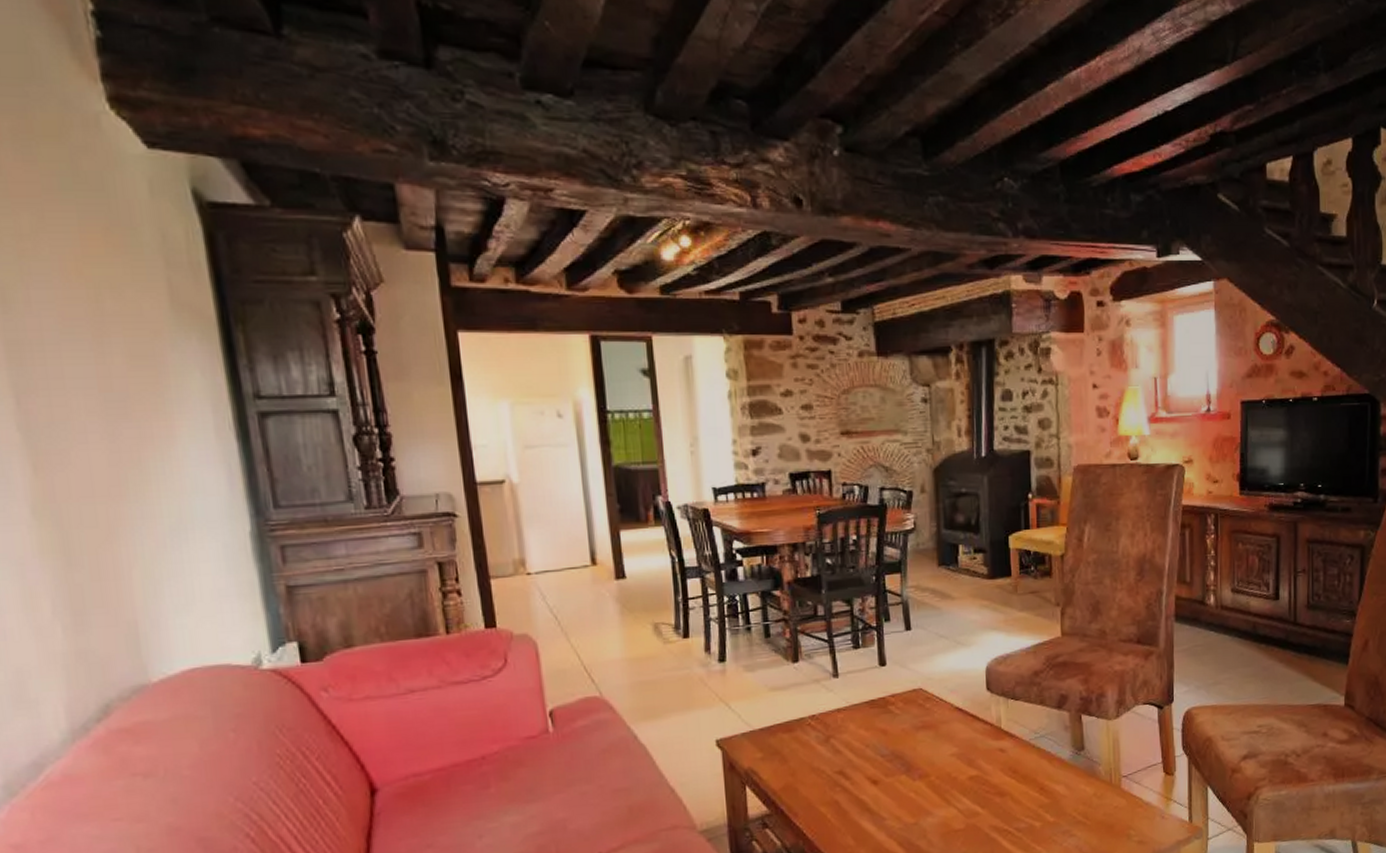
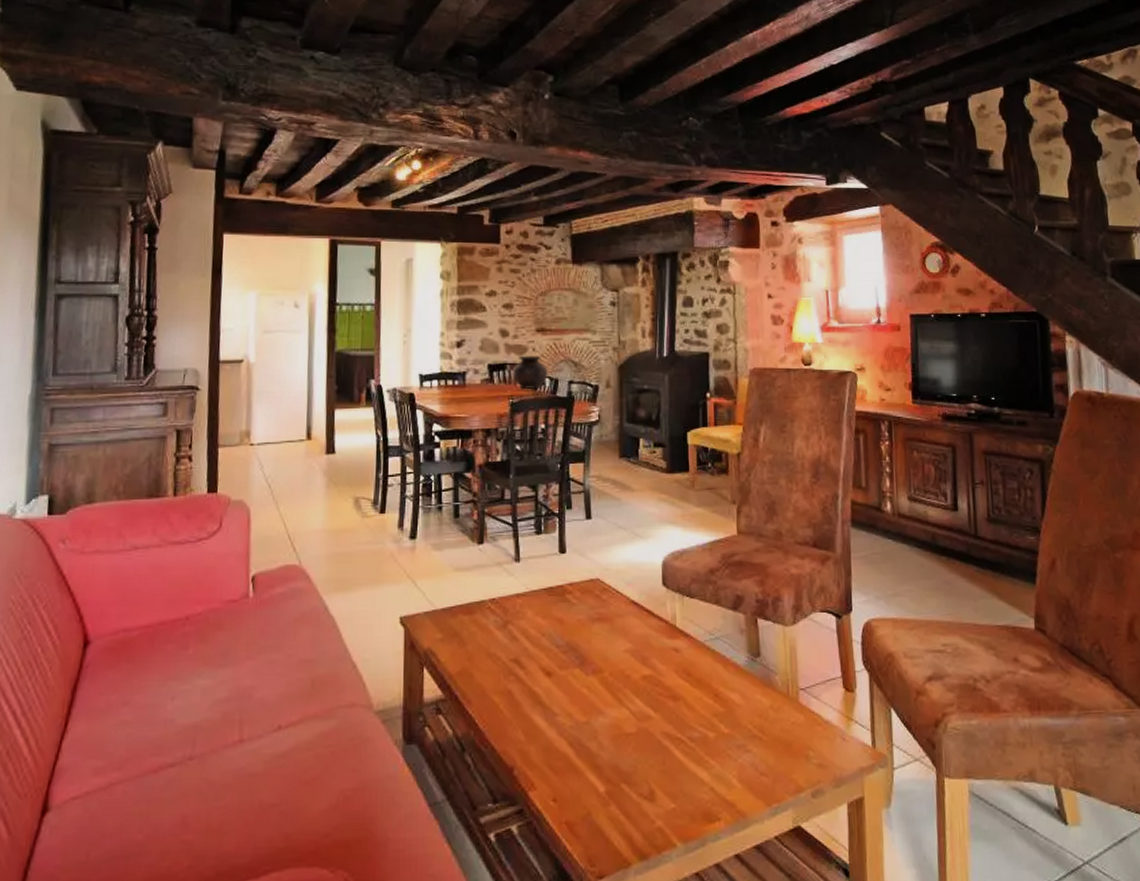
vase: none [816,461,857,500] -> present [512,355,548,390]

